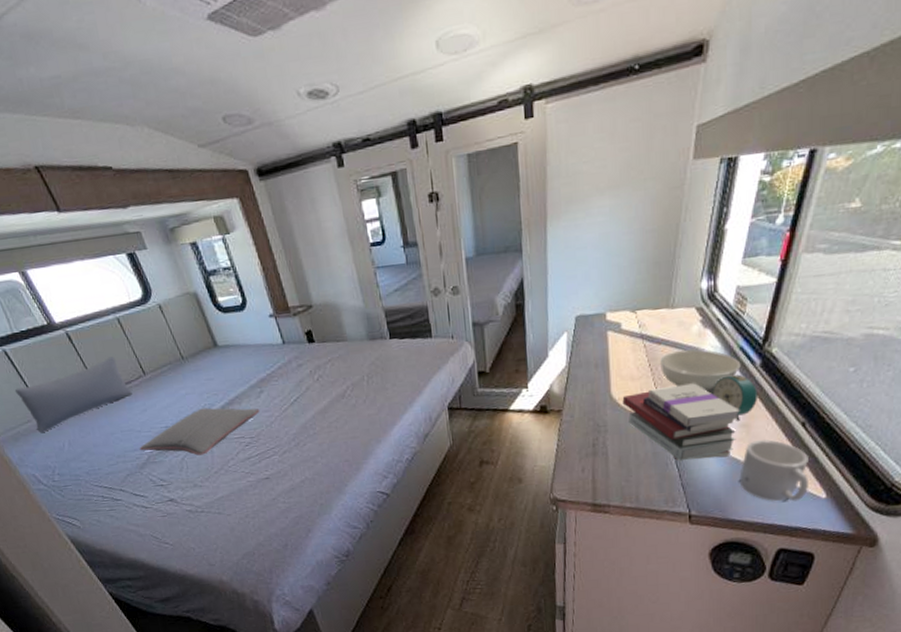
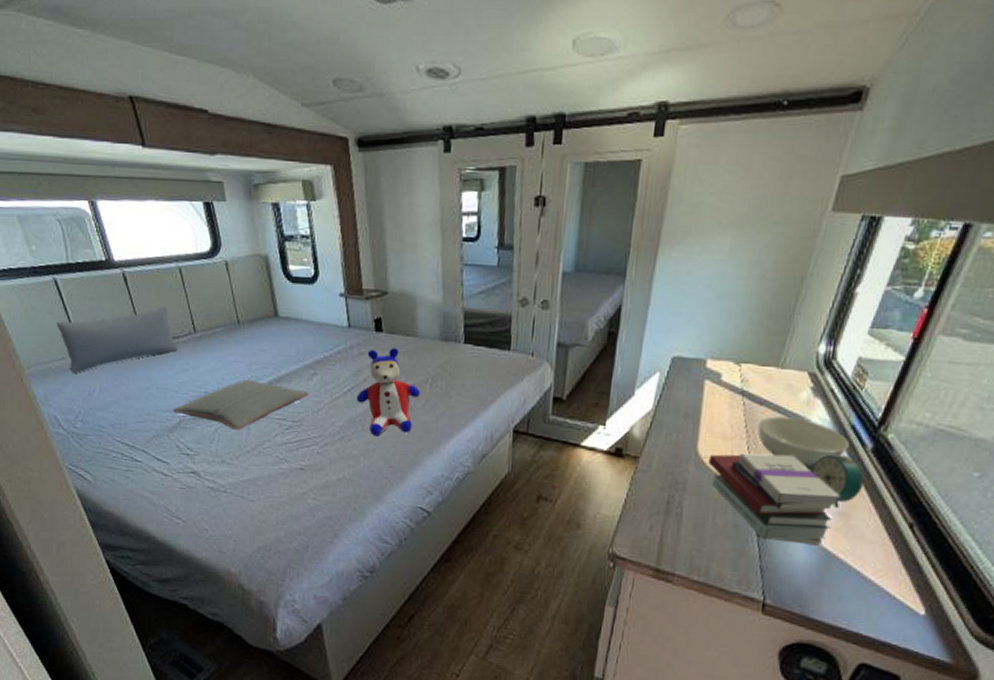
stuffed animal: none [302,354,361,437] -> present [356,348,422,437]
mug: present [739,439,808,502] -> none [827,533,911,613]

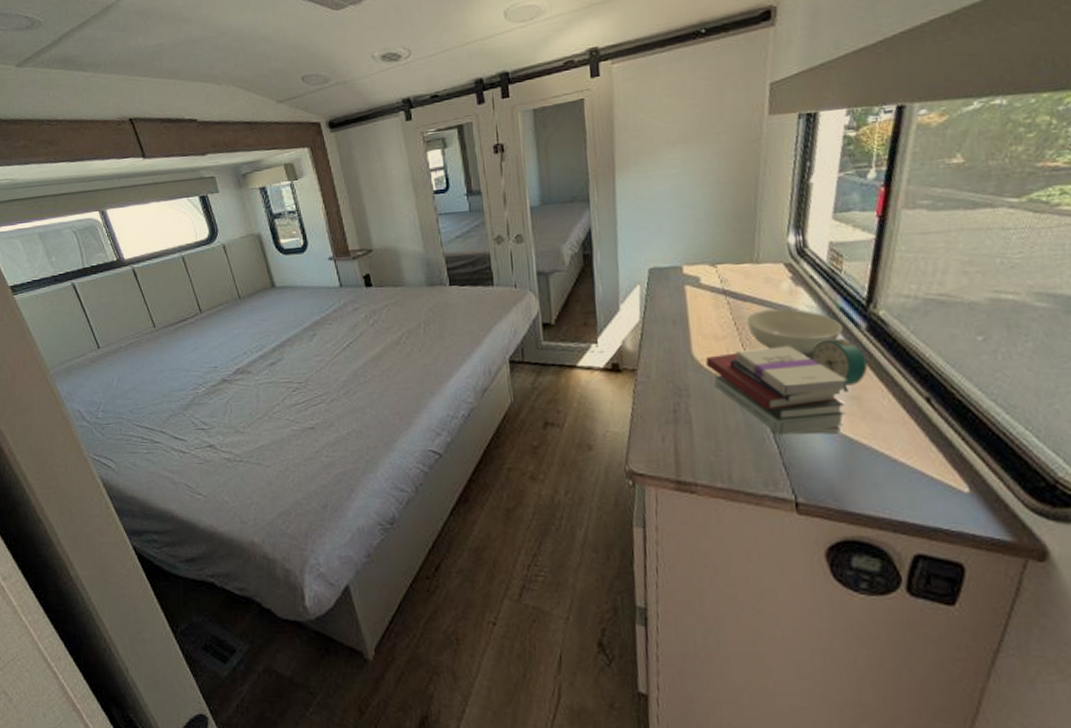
pillow: present [56,306,178,373] -> none [75,293,186,367]
pillow: present [172,379,309,430] -> none [185,349,311,399]
stuffed animal: present [356,348,422,437] -> none [355,299,417,386]

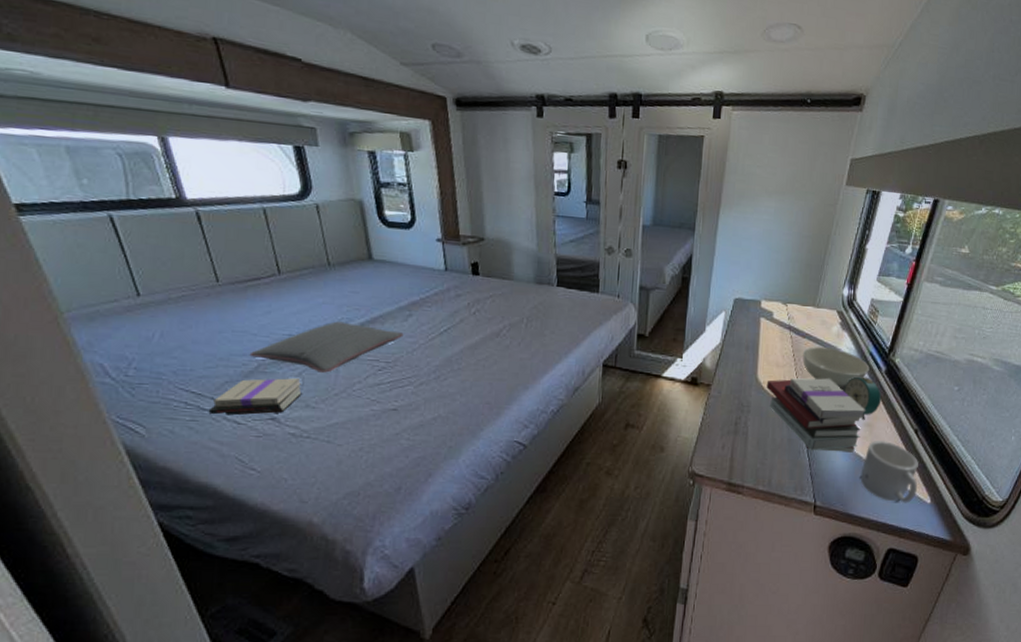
books: none [159,407,231,447] -> present [208,378,302,416]
pillow: none [185,349,311,399] -> present [249,321,404,373]
mug: none [854,416,945,495] -> present [860,441,918,504]

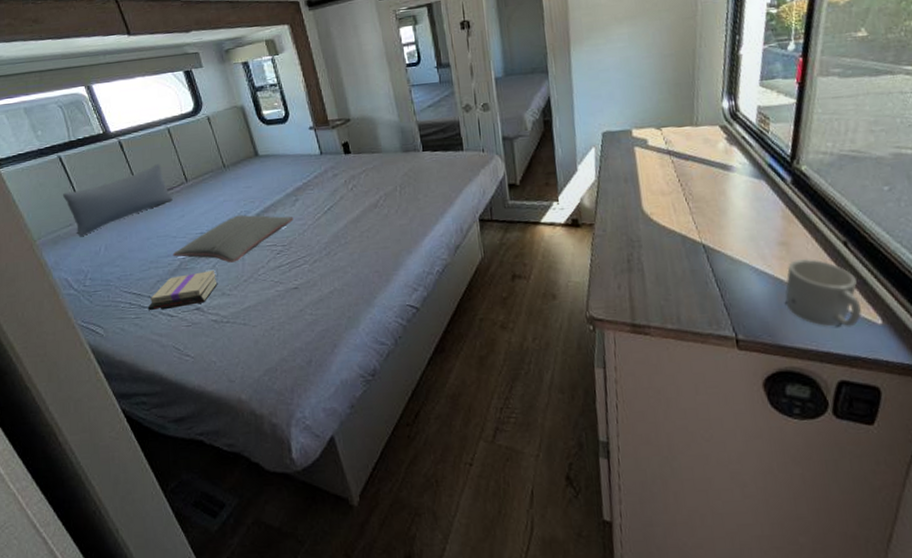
pillow: none [108,247,259,316] -> present [62,164,173,236]
books: present [766,378,866,453] -> none [654,199,777,280]
bowl: present [803,347,870,388] -> none [689,166,772,208]
alarm clock: present [843,376,882,420] -> none [744,191,794,239]

